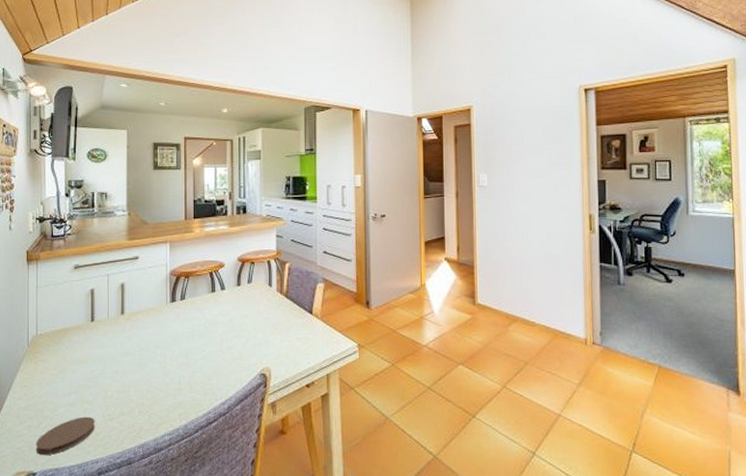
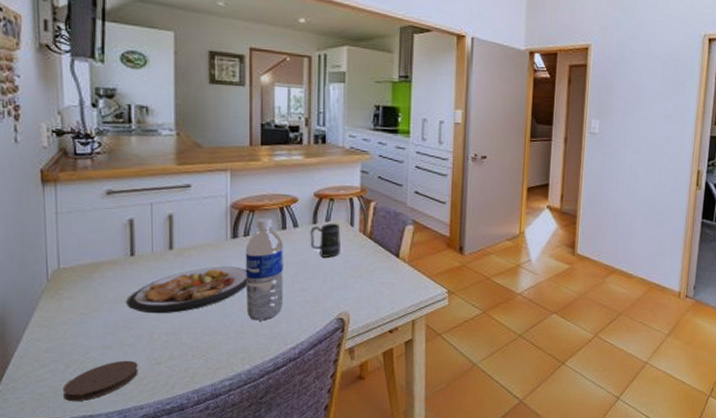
plate: none [87,328,184,373] -> present [126,266,248,314]
water bottle: none [182,282,213,378] -> present [245,218,283,321]
mug: none [235,284,262,316] -> present [310,223,342,258]

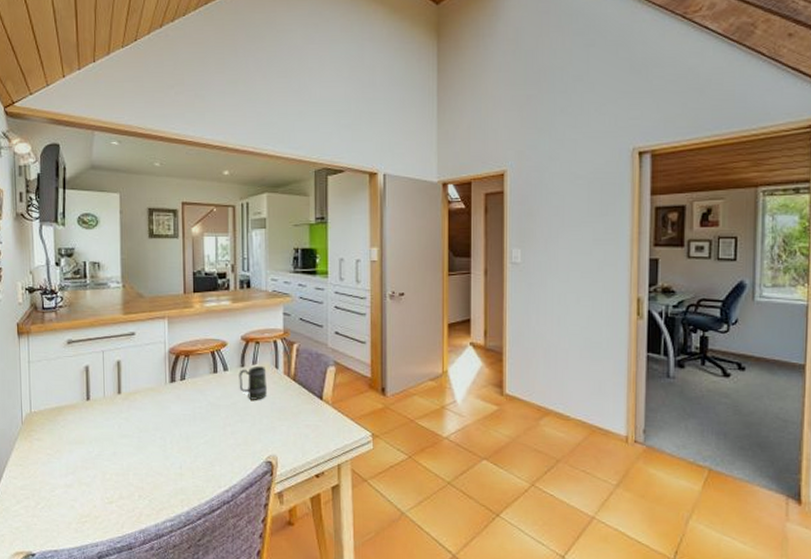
coaster: present [62,360,138,402] -> none [33,498,94,537]
plate: present [126,266,248,314] -> none [83,409,185,455]
water bottle: present [245,218,283,321] -> none [182,362,216,463]

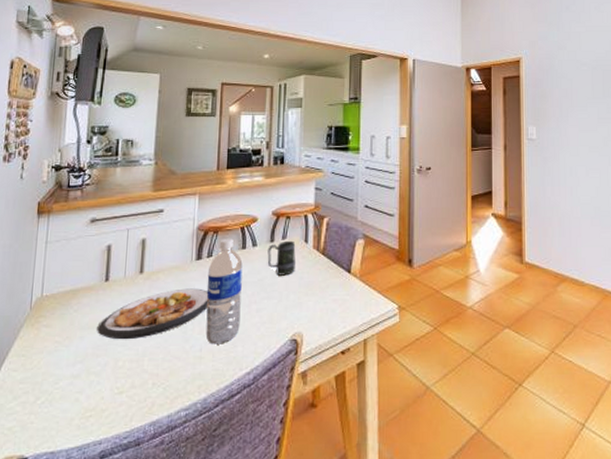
plate: none [83,409,185,455] -> present [97,288,209,340]
water bottle: none [182,362,216,463] -> present [205,238,243,345]

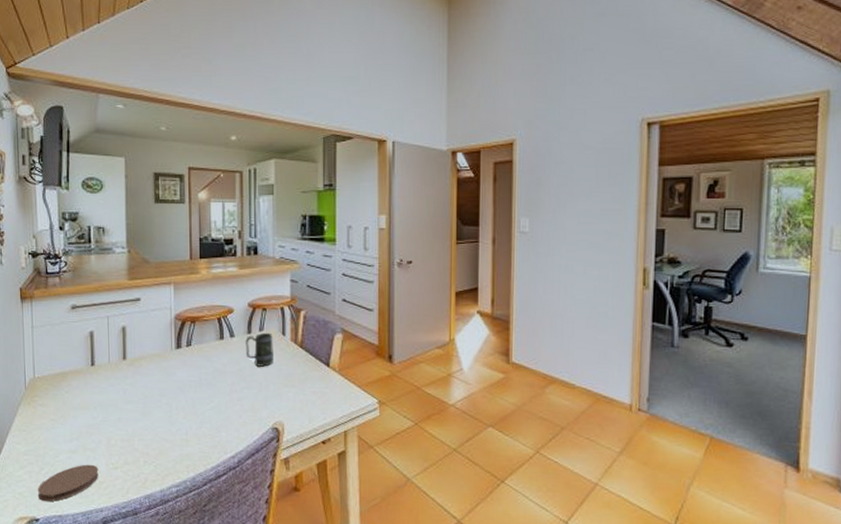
coaster: none [29,390,101,437] -> present [37,464,99,502]
plate: present [97,288,209,340] -> none [88,375,191,421]
water bottle: present [205,238,243,345] -> none [188,328,222,429]

